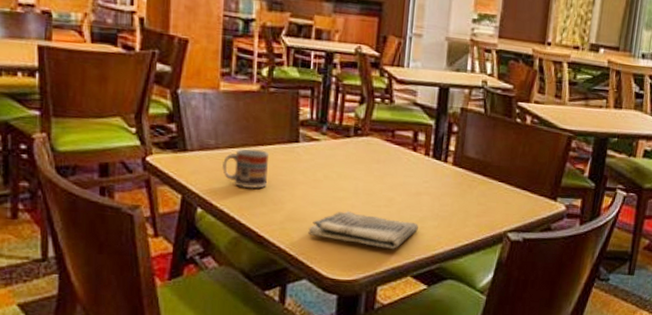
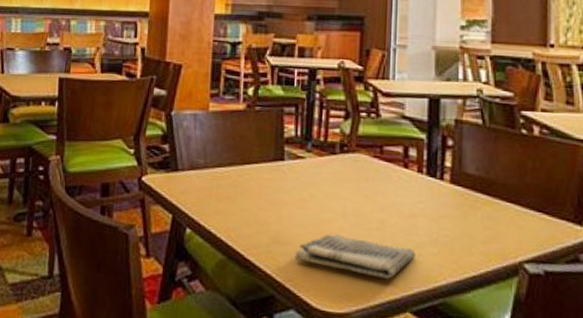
cup: present [222,148,270,189] -> none [210,167,256,209]

